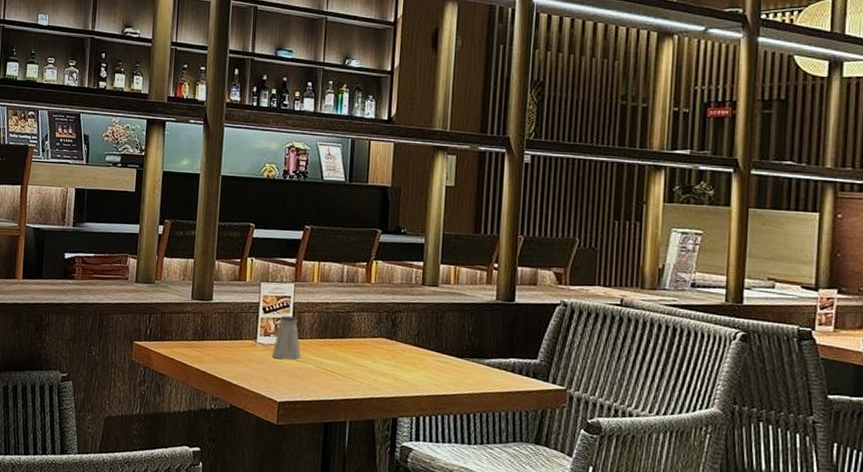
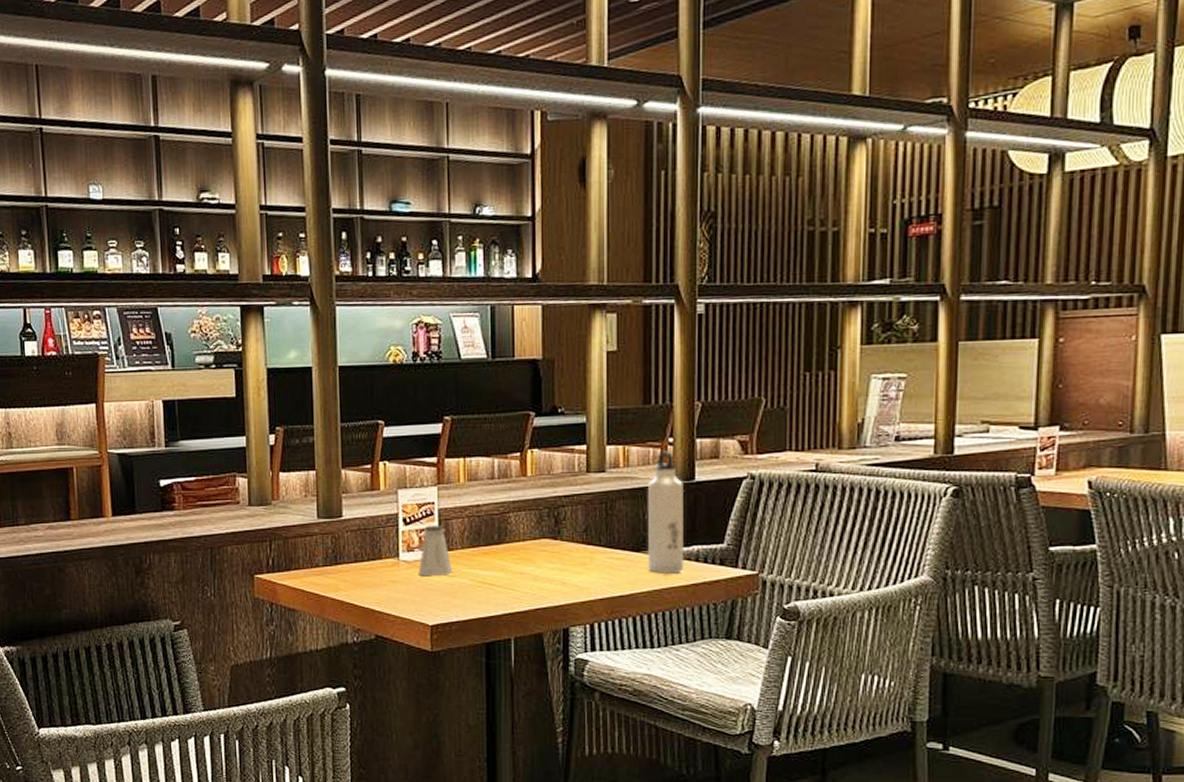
water bottle: none [469,274,506,381] -> present [647,451,685,575]

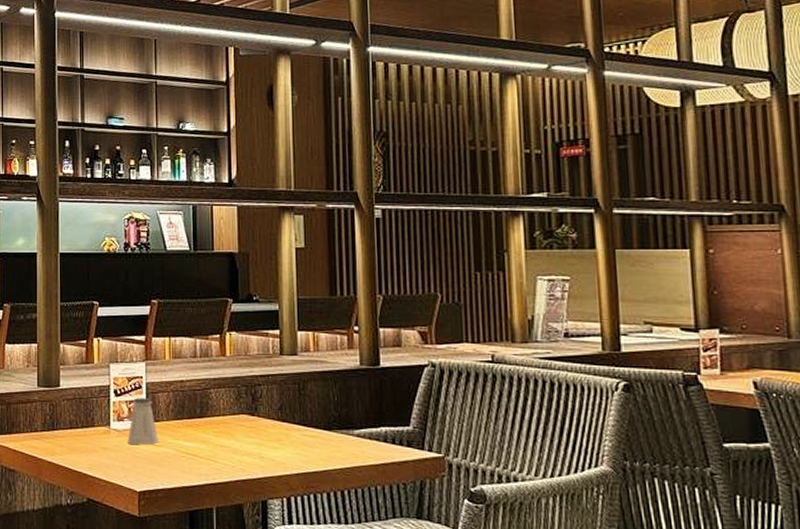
water bottle: present [647,451,685,575] -> none [337,338,373,454]

